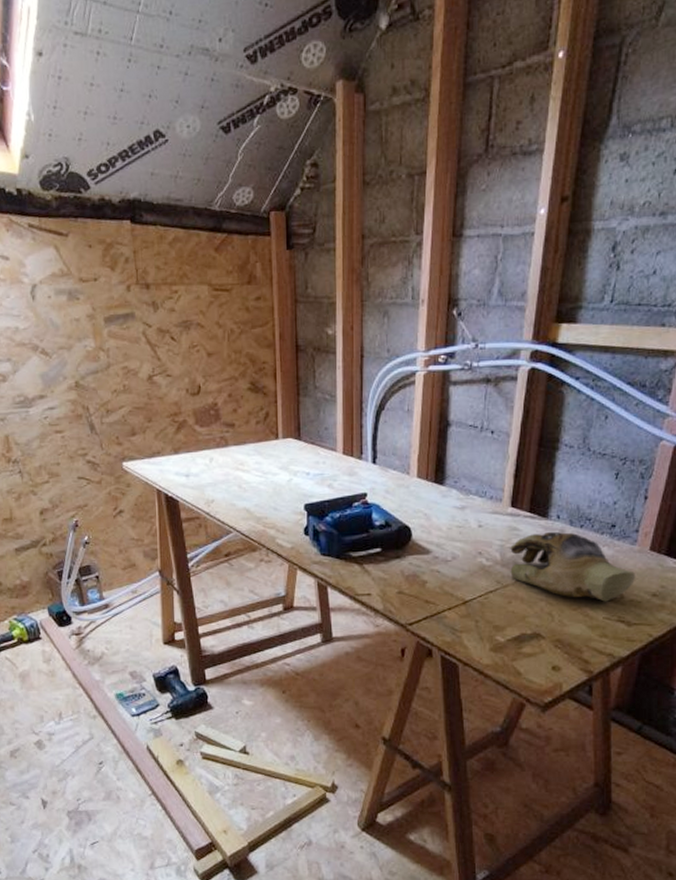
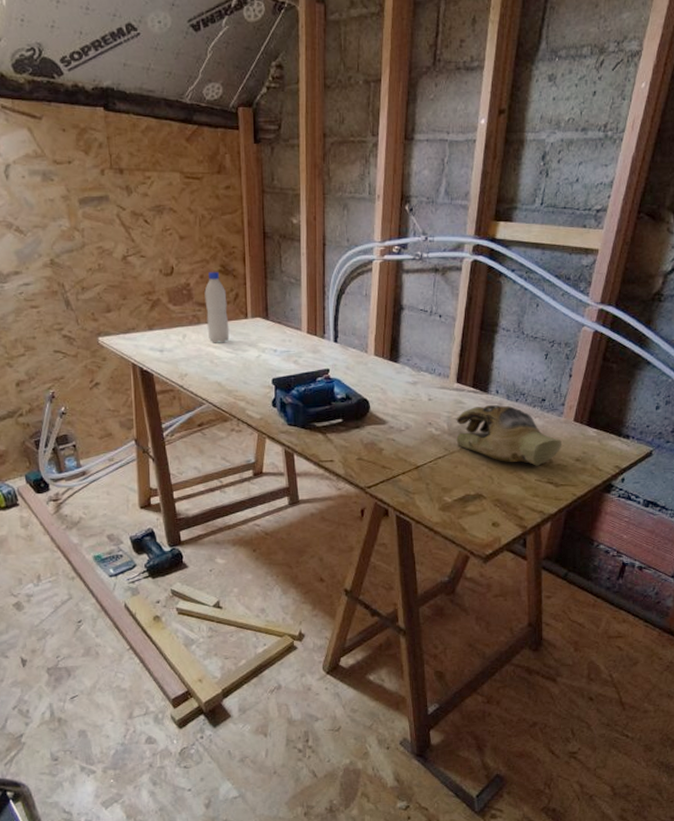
water bottle: none [233,389,259,467] -> present [204,271,230,343]

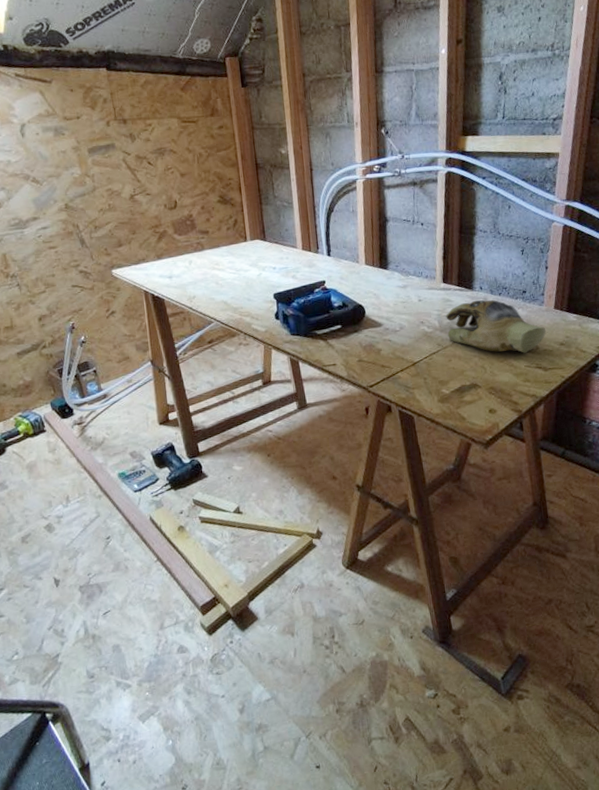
water bottle: present [204,271,230,343] -> none [206,201,232,266]

